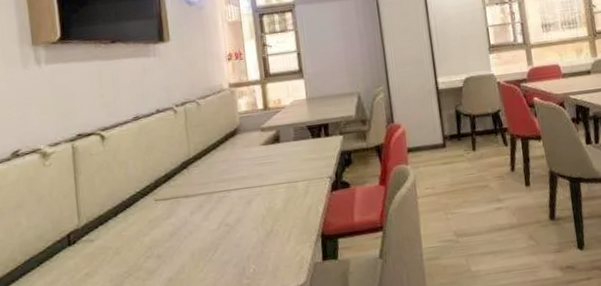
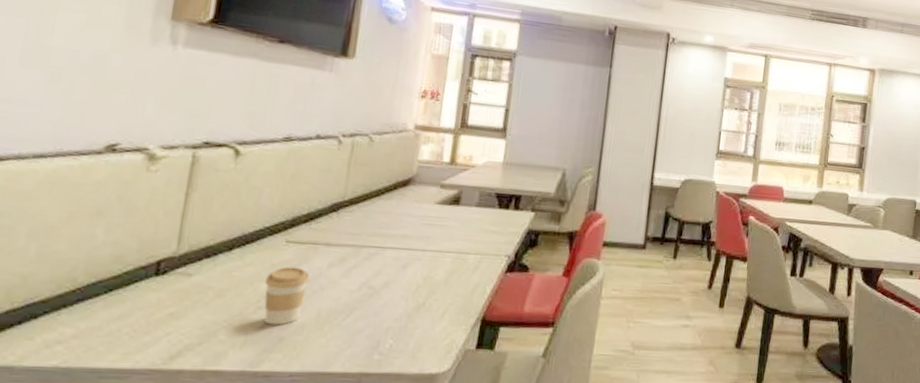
coffee cup: none [146,219,180,270] -> present [264,266,311,325]

